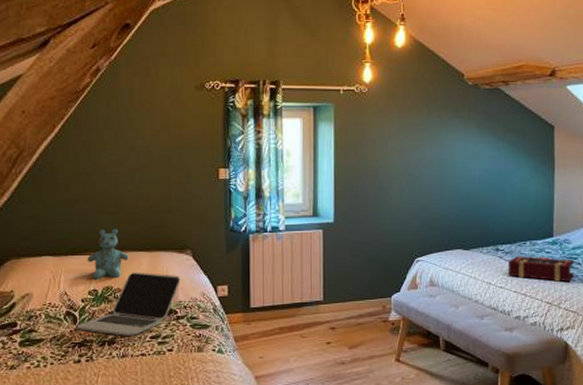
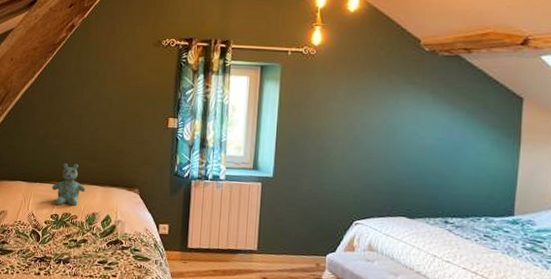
laptop: present [77,272,181,336] -> none [40,203,128,258]
book: present [508,256,575,283] -> none [456,231,539,267]

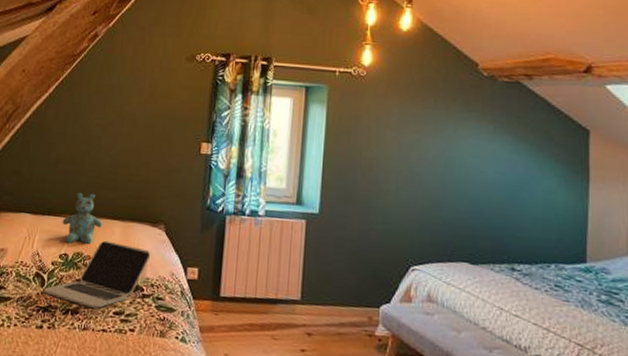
laptop: none [40,203,128,258] -> present [44,240,151,308]

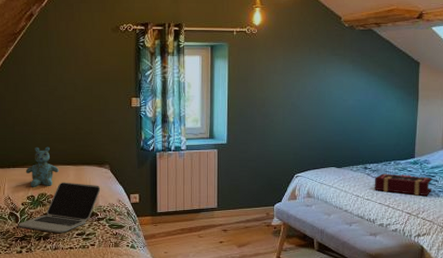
book: none [525,280,615,323] -> present [374,173,433,197]

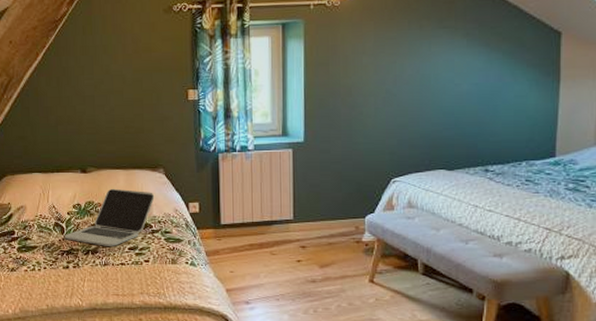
stuffed bear: present [25,146,59,187] -> none [70,148,107,194]
book: present [374,173,433,197] -> none [498,177,582,207]

